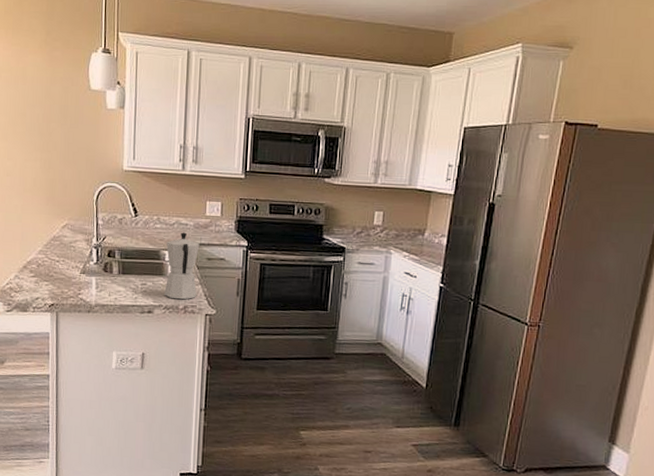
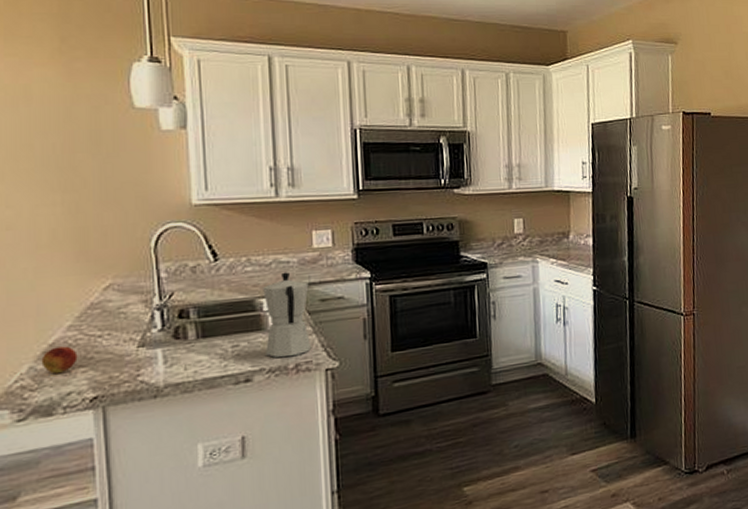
fruit: none [22,264,44,284] -> present [41,346,78,374]

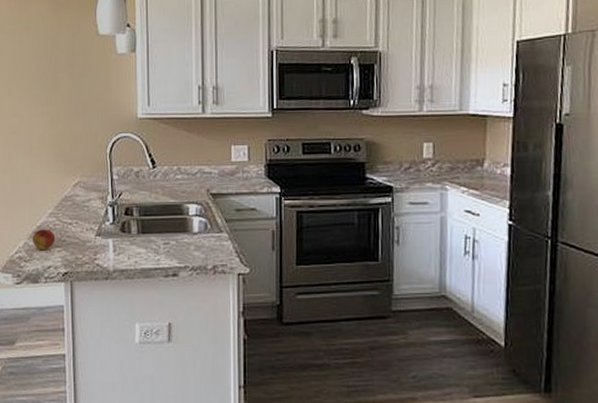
moka pot: present [263,272,312,358] -> none [189,182,227,259]

